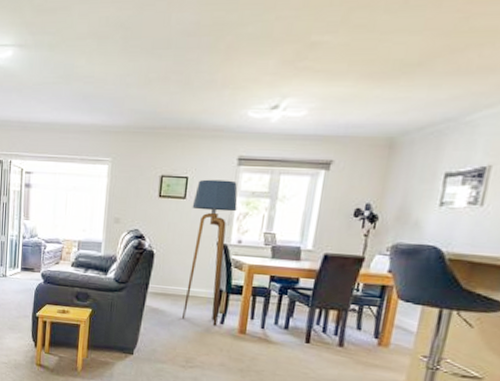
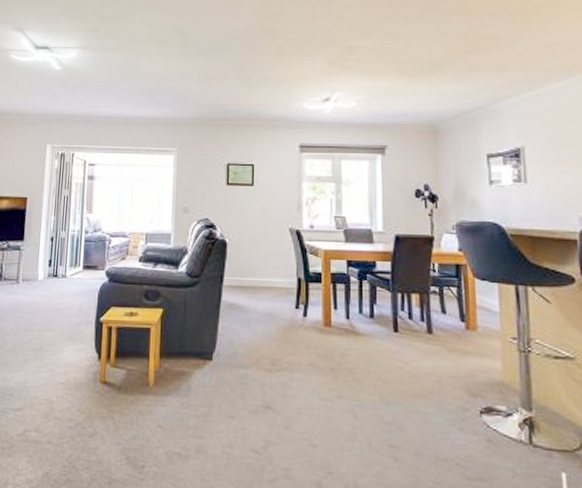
floor lamp: present [182,179,238,326] -> none [261,166,305,320]

